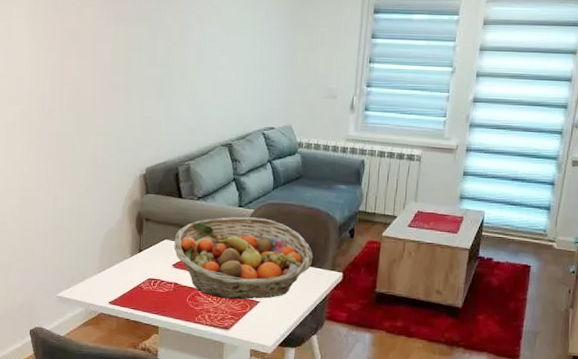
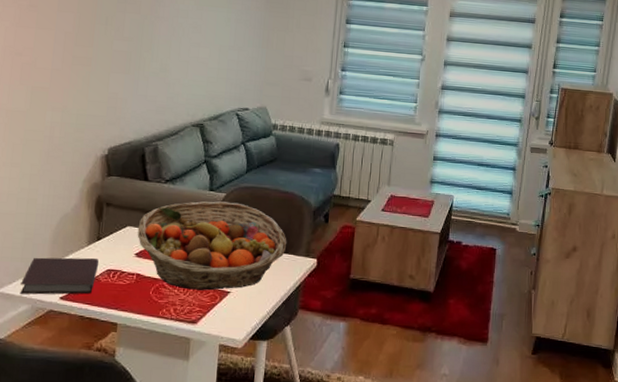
notebook: none [75,266,141,300] -> present [20,257,99,295]

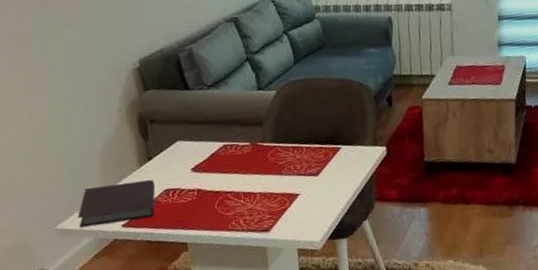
fruit basket: present [137,201,287,291] -> none [188,98,351,198]

